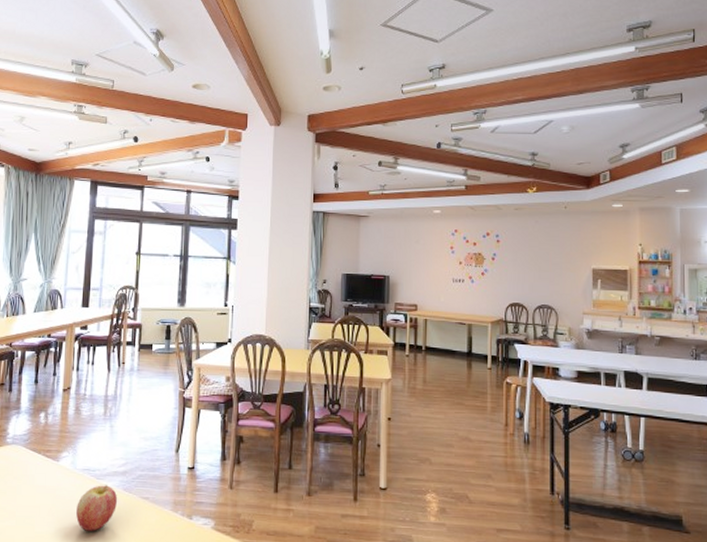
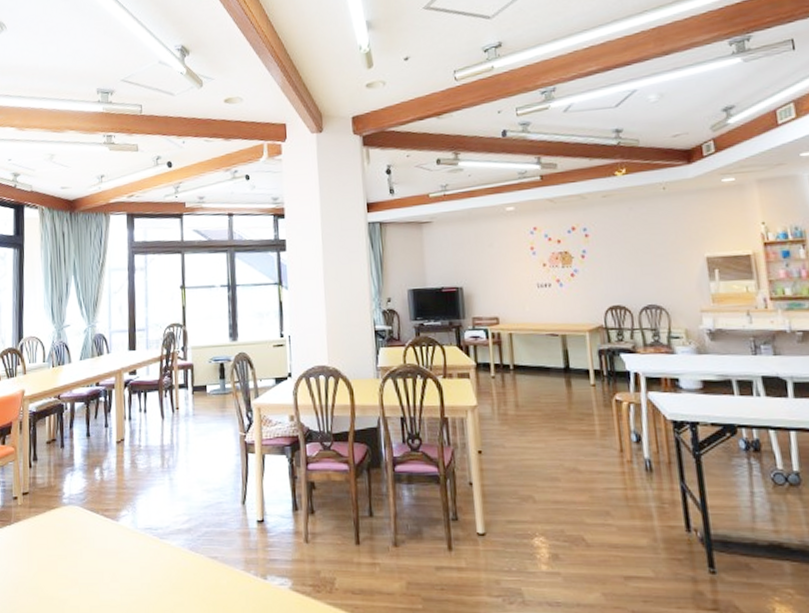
apple: present [76,485,118,531] -> none [141,545,185,597]

